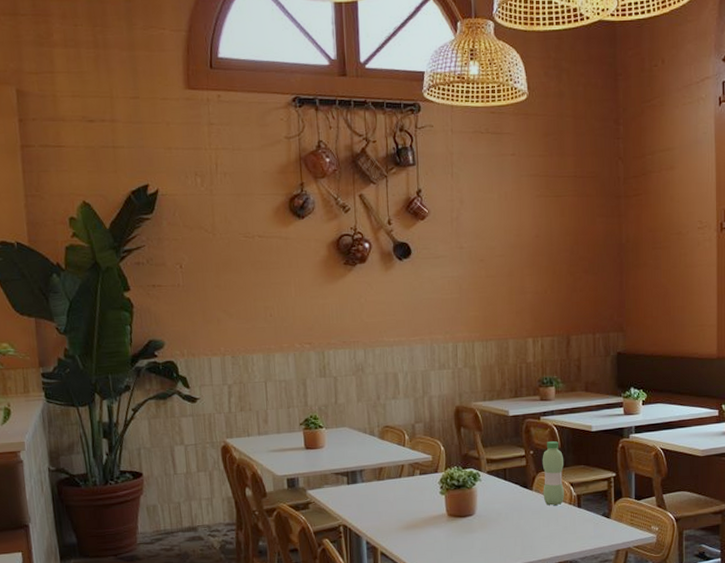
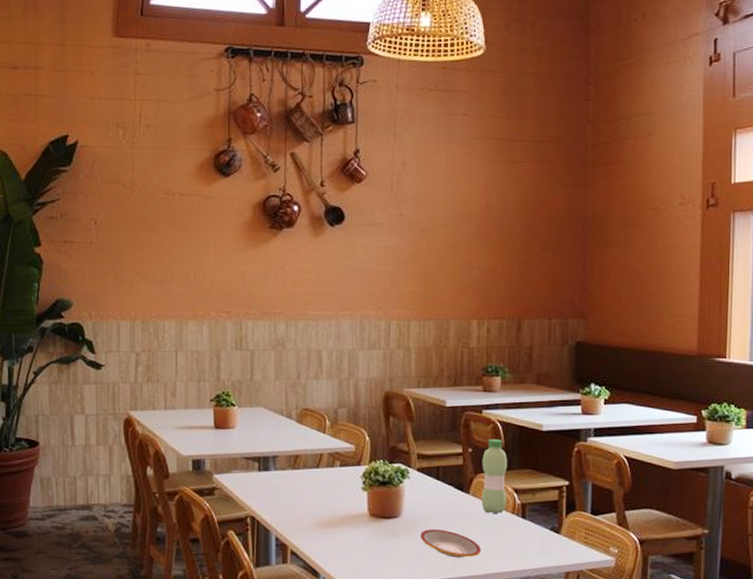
plate: none [492,523,545,546] -> present [419,529,482,558]

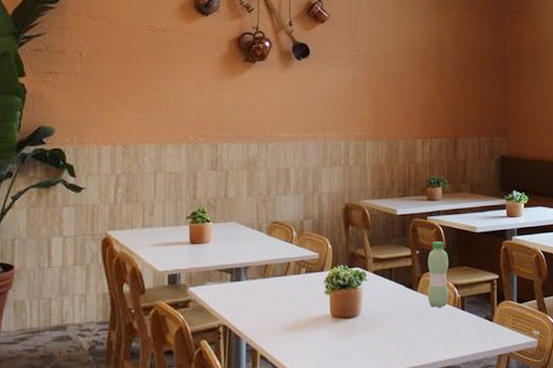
plate: present [419,529,482,558] -> none [376,325,429,350]

